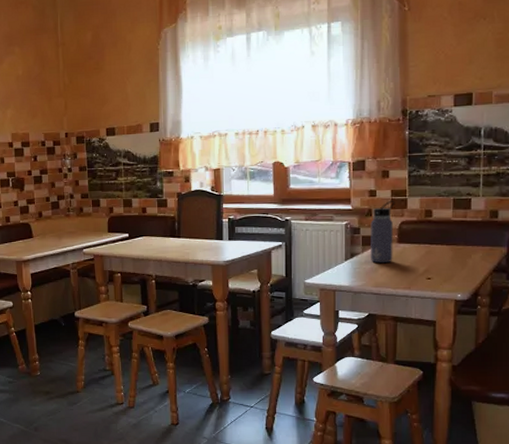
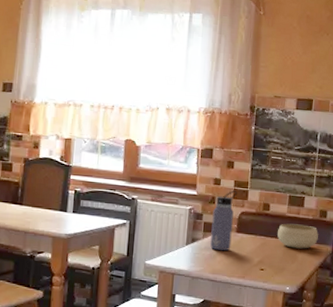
bowl: none [443,228,490,254] -> present [277,223,318,249]

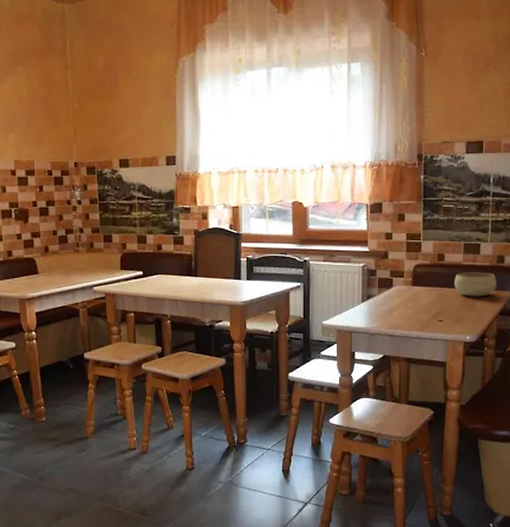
water bottle: present [210,190,237,251] -> none [386,243,410,306]

